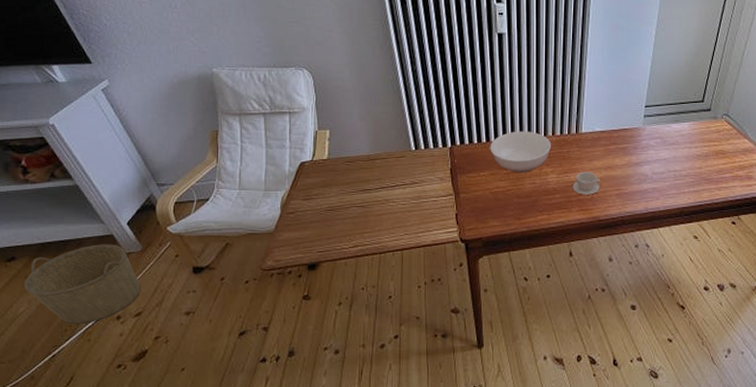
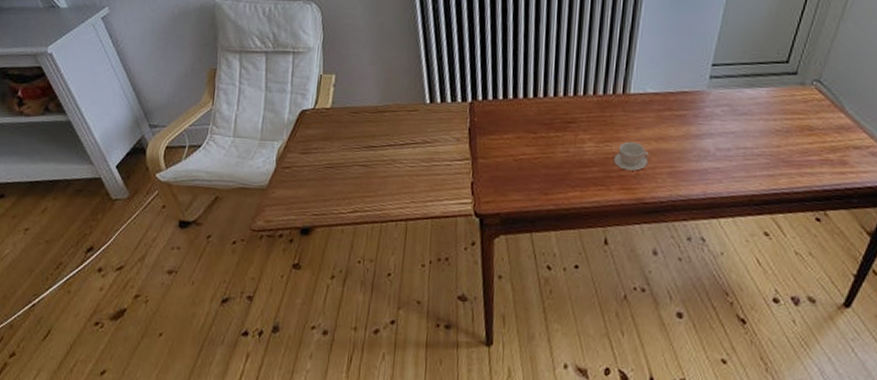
basket: present [24,244,141,324] -> none [11,187,125,274]
bowl: present [490,131,551,173] -> none [517,87,591,139]

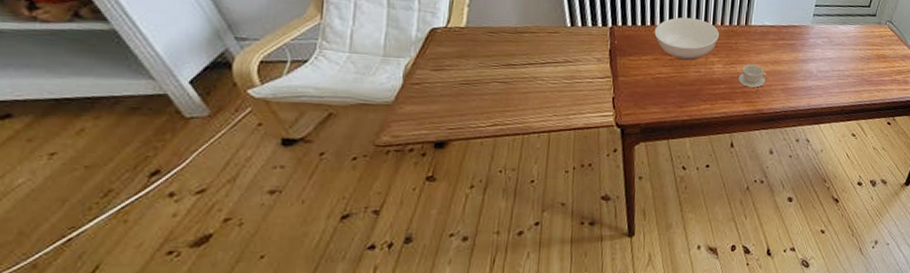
bowl: none [517,87,591,139] -> present [654,17,719,61]

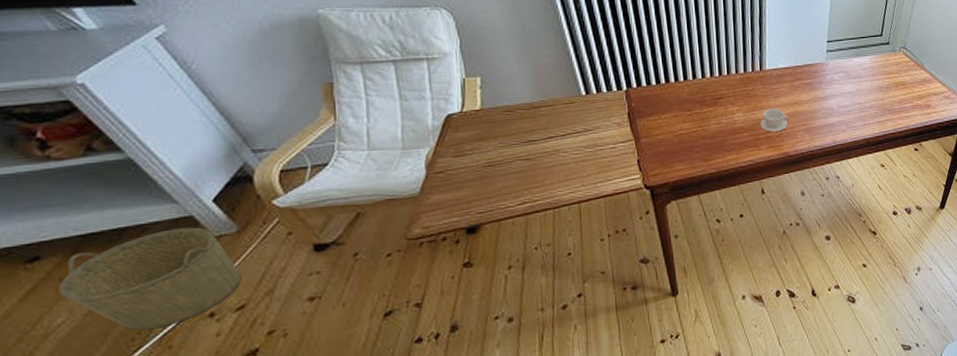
basket: none [25,104,207,201] -> present [59,227,242,331]
bowl: present [654,17,719,61] -> none [670,70,735,114]

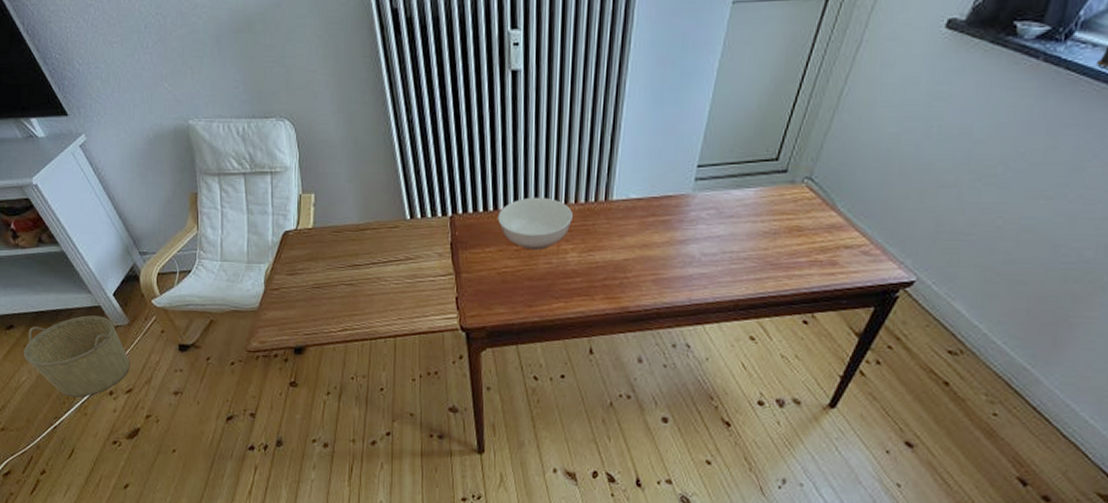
bowl: none [670,70,735,114] -> present [498,197,573,251]
teacup: present [760,108,788,132] -> none [597,249,633,280]

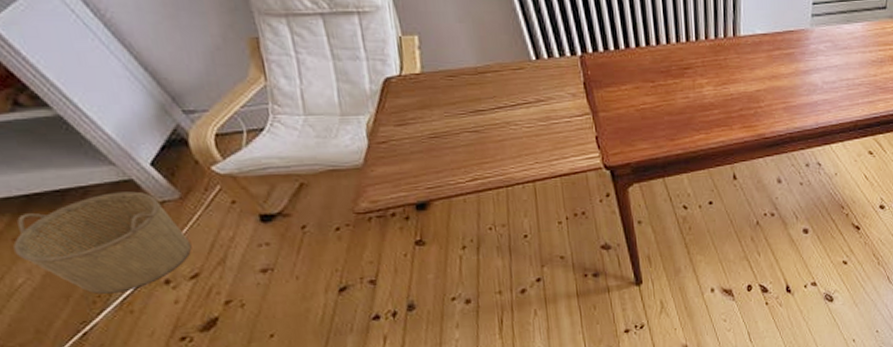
bowl: present [498,197,573,251] -> none [630,34,705,86]

